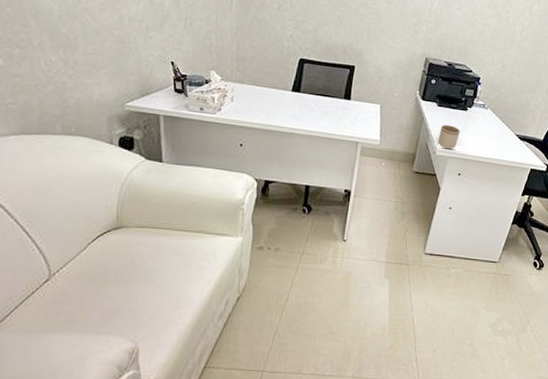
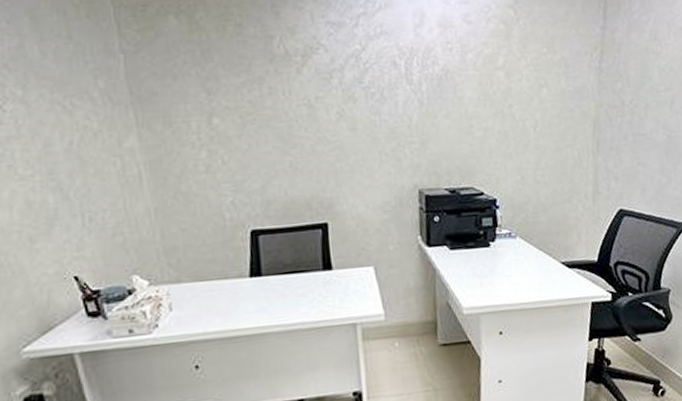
mug: present [437,124,460,150] -> none [460,270,489,304]

